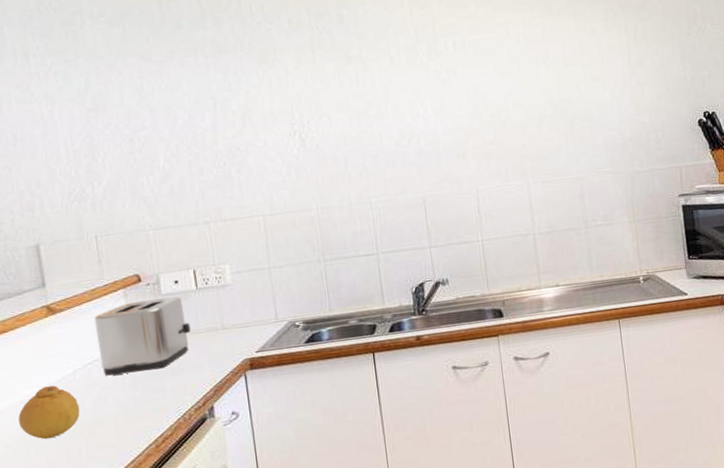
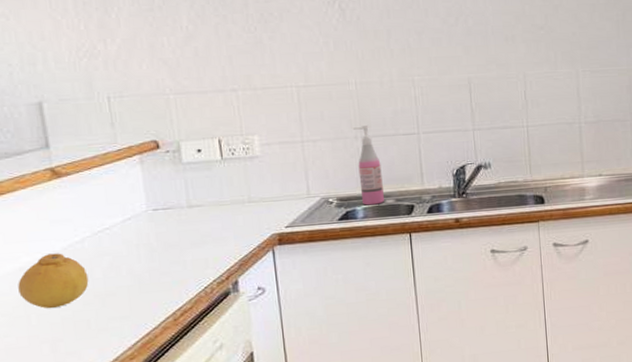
toaster: present [94,296,191,376] -> none [105,166,215,245]
soap dispenser: none [315,249,349,327] -> present [352,125,385,206]

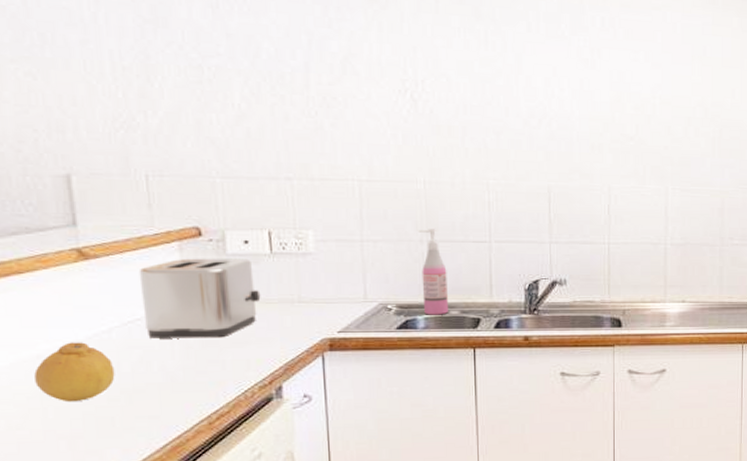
toaster: none [105,166,215,245] -> present [138,258,261,339]

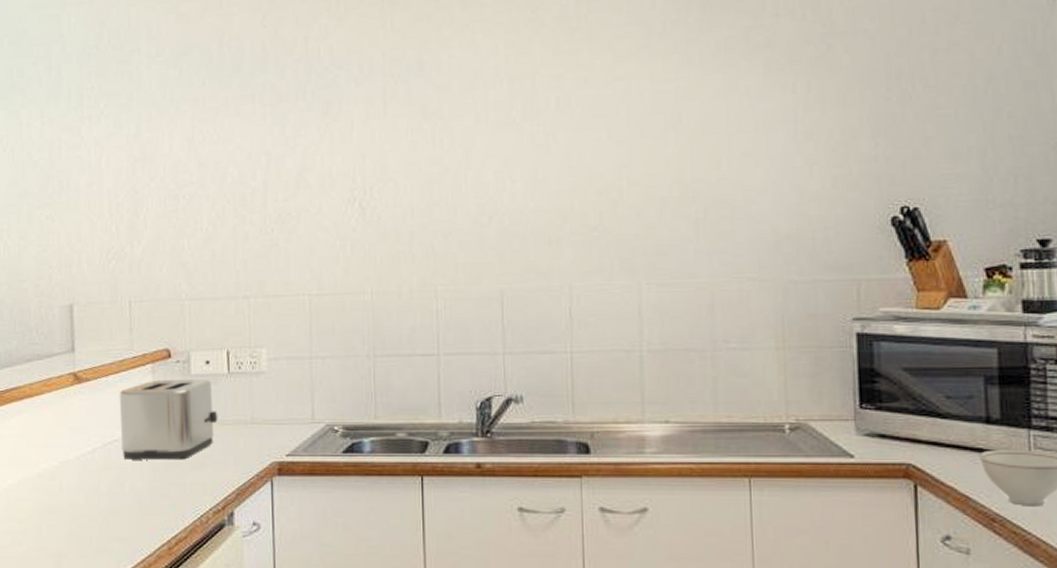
fruit: present [34,342,115,402] -> none [35,462,95,521]
soap dispenser: present [418,229,449,315] -> none [365,343,396,438]

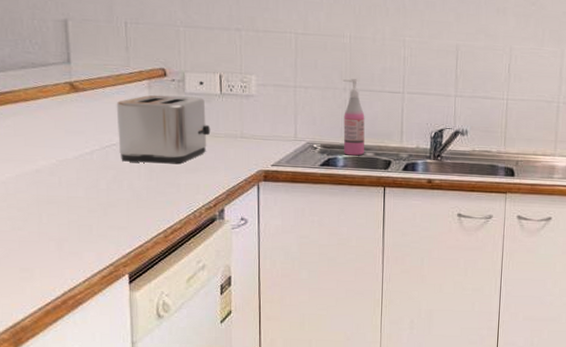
soap dispenser: none [365,343,396,438] -> present [342,79,365,156]

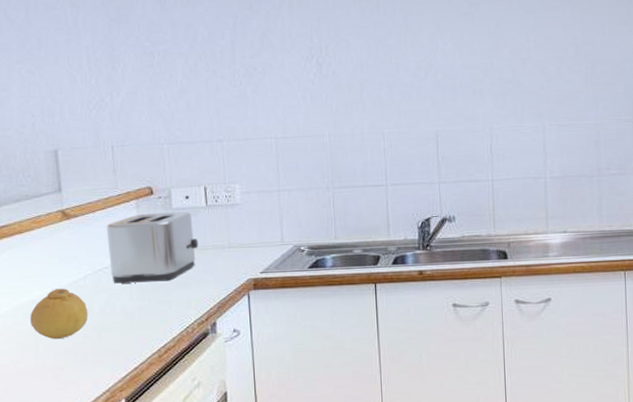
fruit: none [34,160,94,211] -> present [30,288,88,340]
soap dispenser: present [342,79,365,156] -> none [325,176,353,255]

